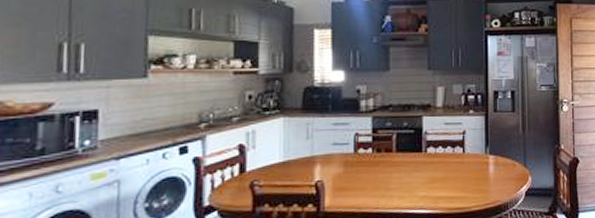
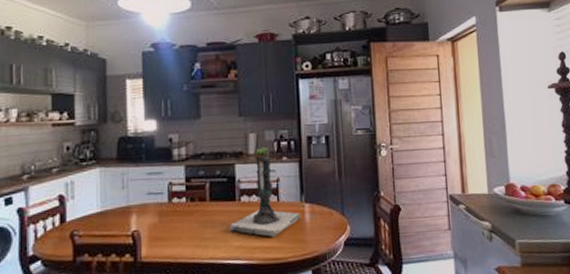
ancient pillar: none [415,101,485,187] -> present [229,147,301,237]

